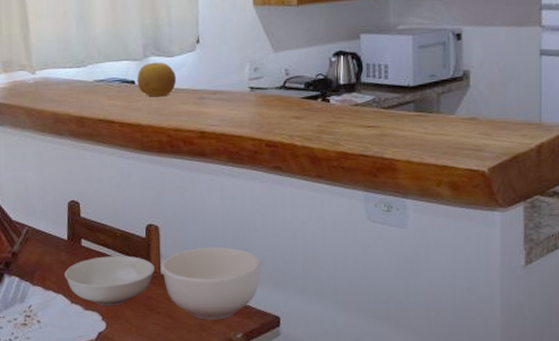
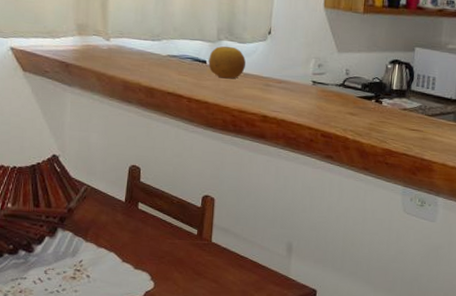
bowl: present [64,256,155,305] -> none [118,220,206,267]
bowl: present [161,247,261,320] -> none [213,221,305,289]

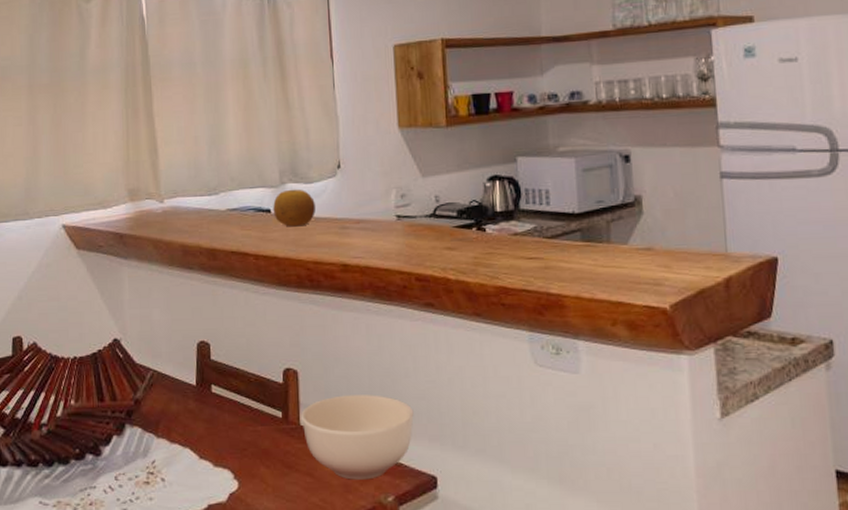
bowl: none [213,221,305,289] -> present [301,395,414,480]

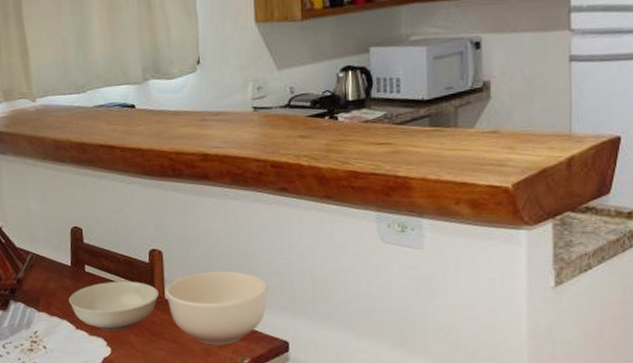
bowl: none [192,404,293,461] -> present [69,281,159,331]
fruit: present [273,189,315,227] -> none [137,84,177,121]

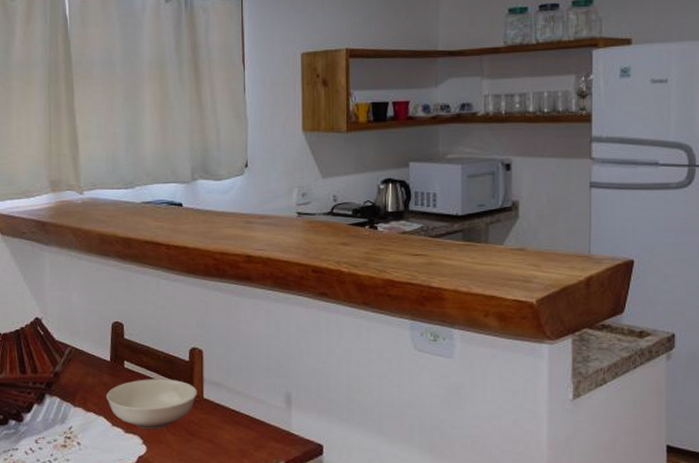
bowl: present [166,271,268,345] -> none [204,373,305,447]

